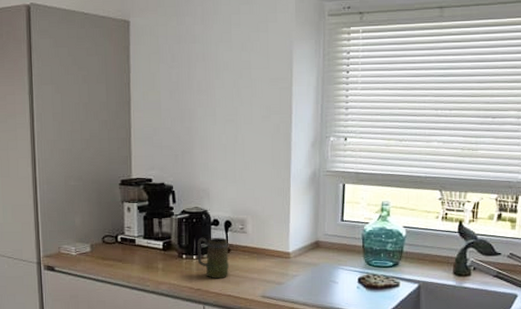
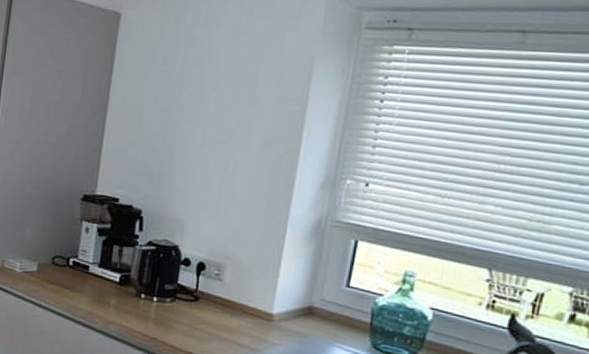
mug: present [196,237,229,279] -> none [157,276,198,331]

